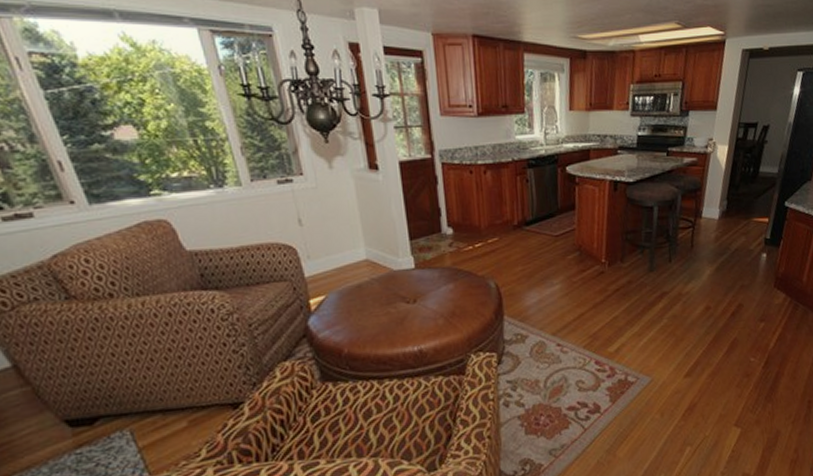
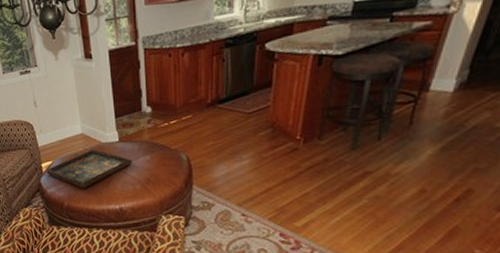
decorative tray: none [316,279,433,329] -> present [46,150,132,188]

